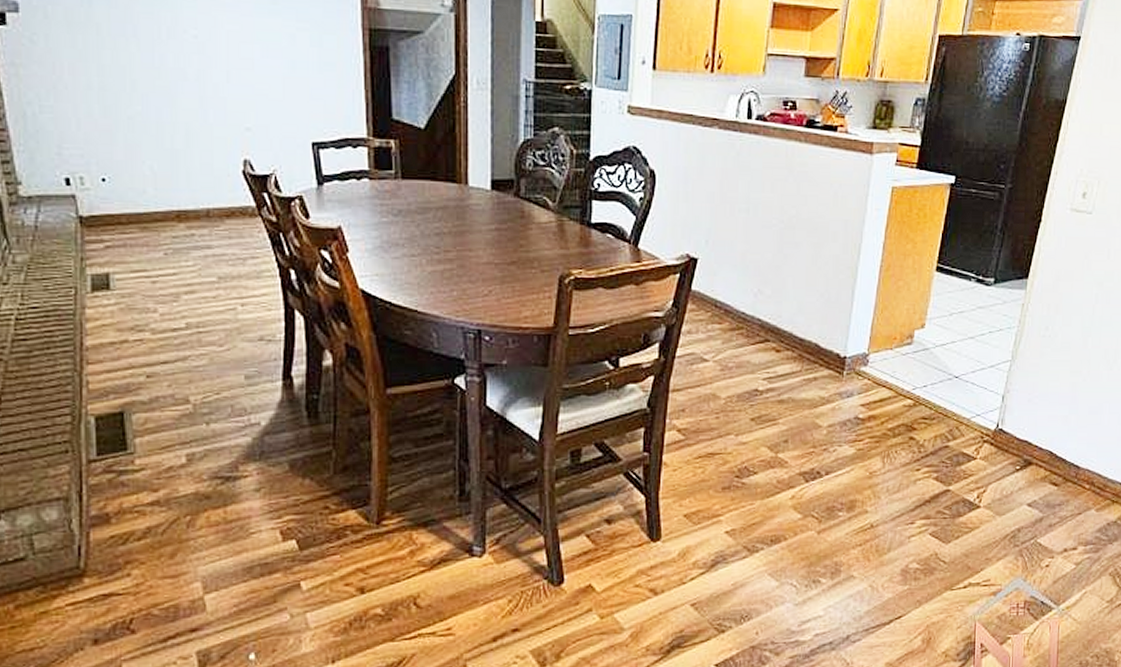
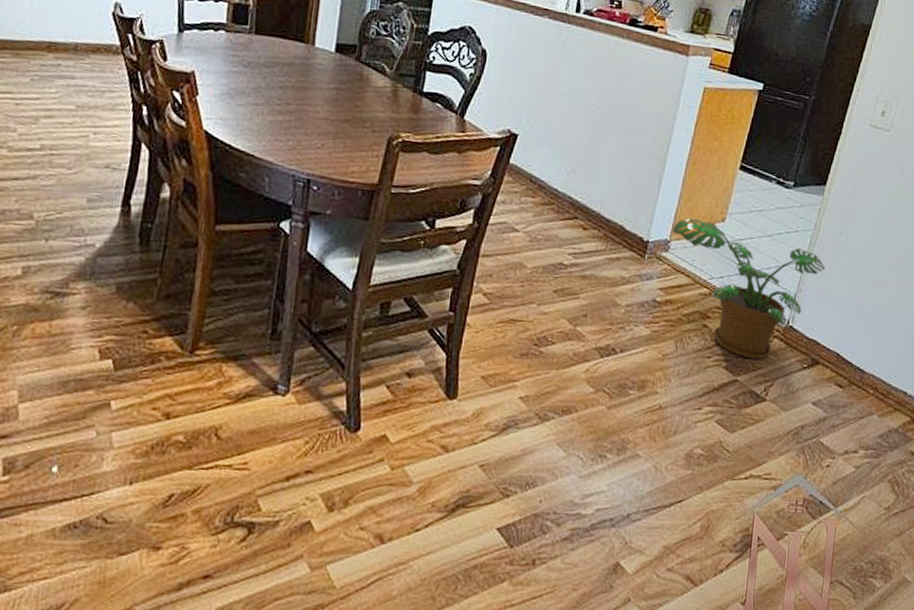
potted plant: none [869,328,1033,467] -> present [671,218,826,359]

